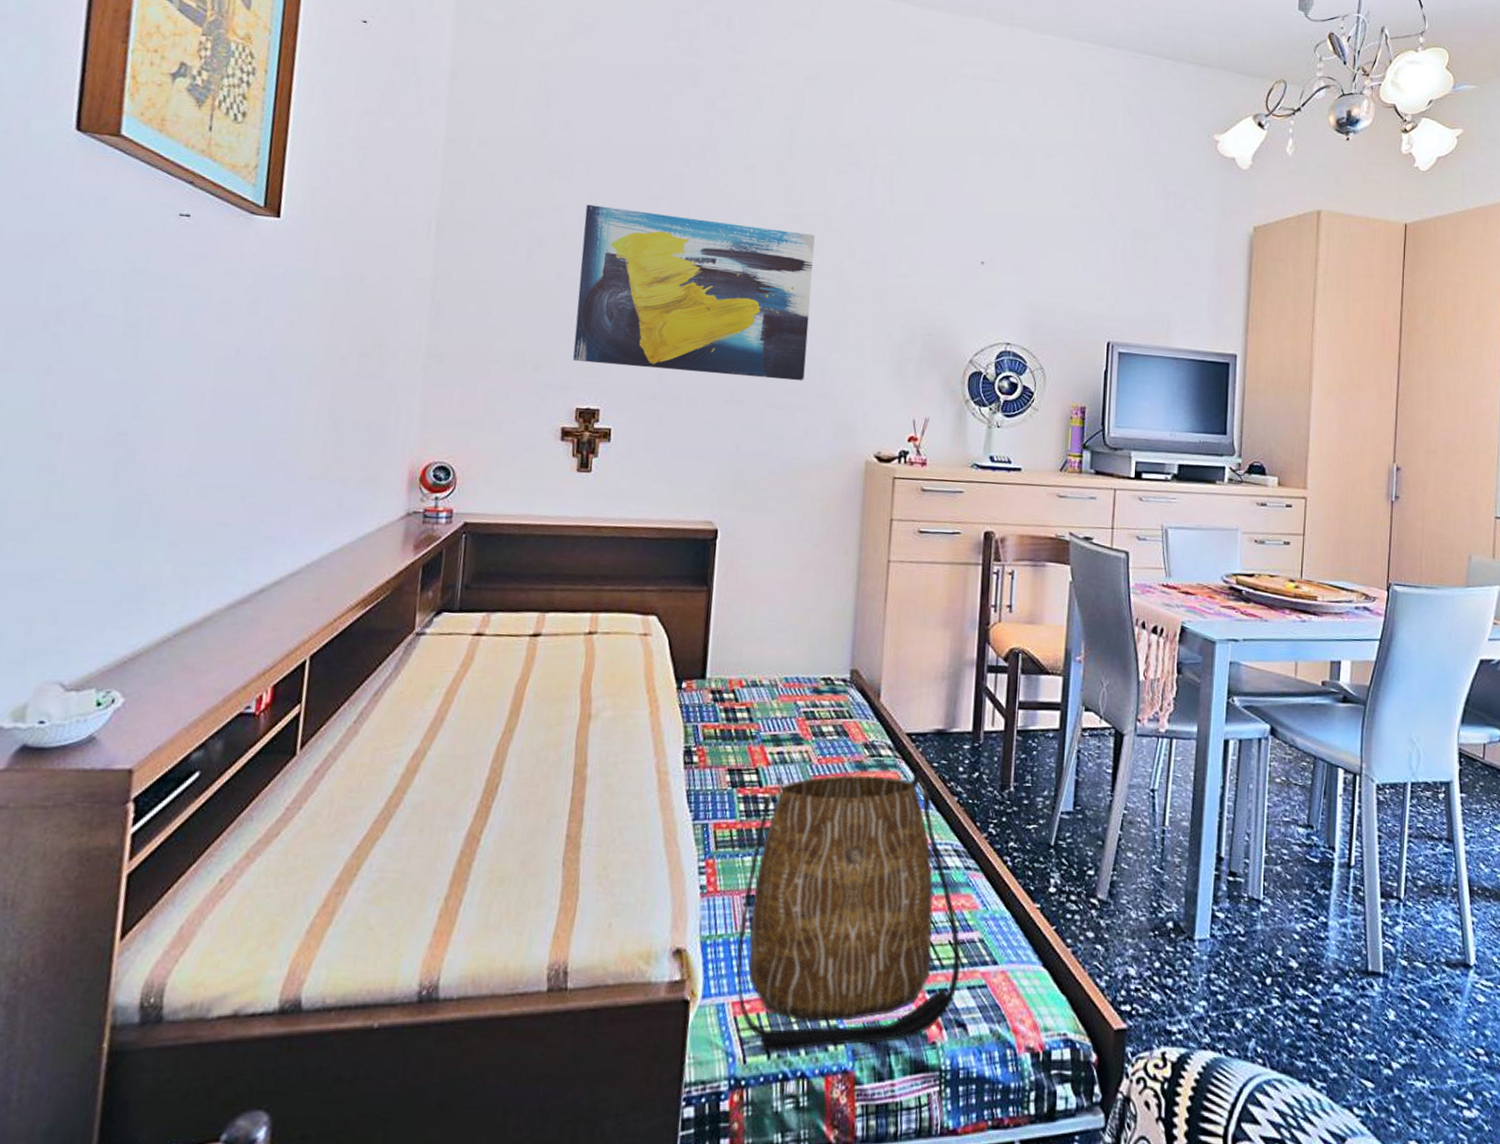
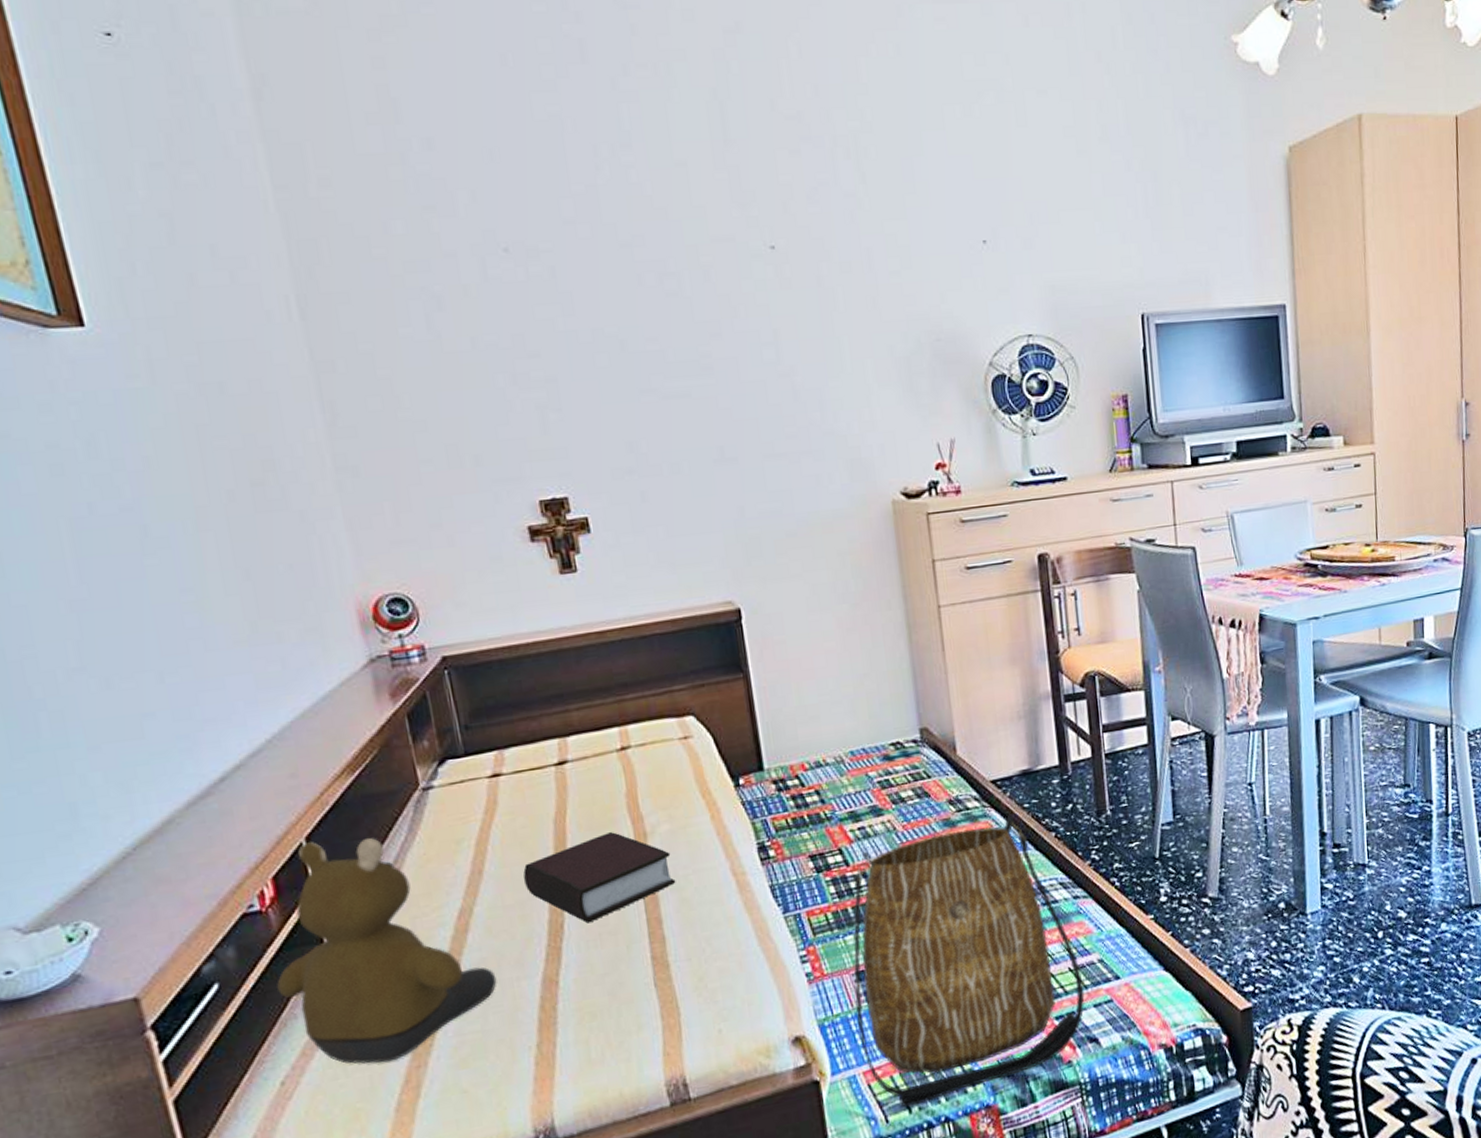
bear: none [245,661,429,882] -> present [276,838,497,1064]
bible: none [476,707,607,789] -> present [523,832,676,924]
wall art: present [573,204,815,381] -> none [483,238,802,446]

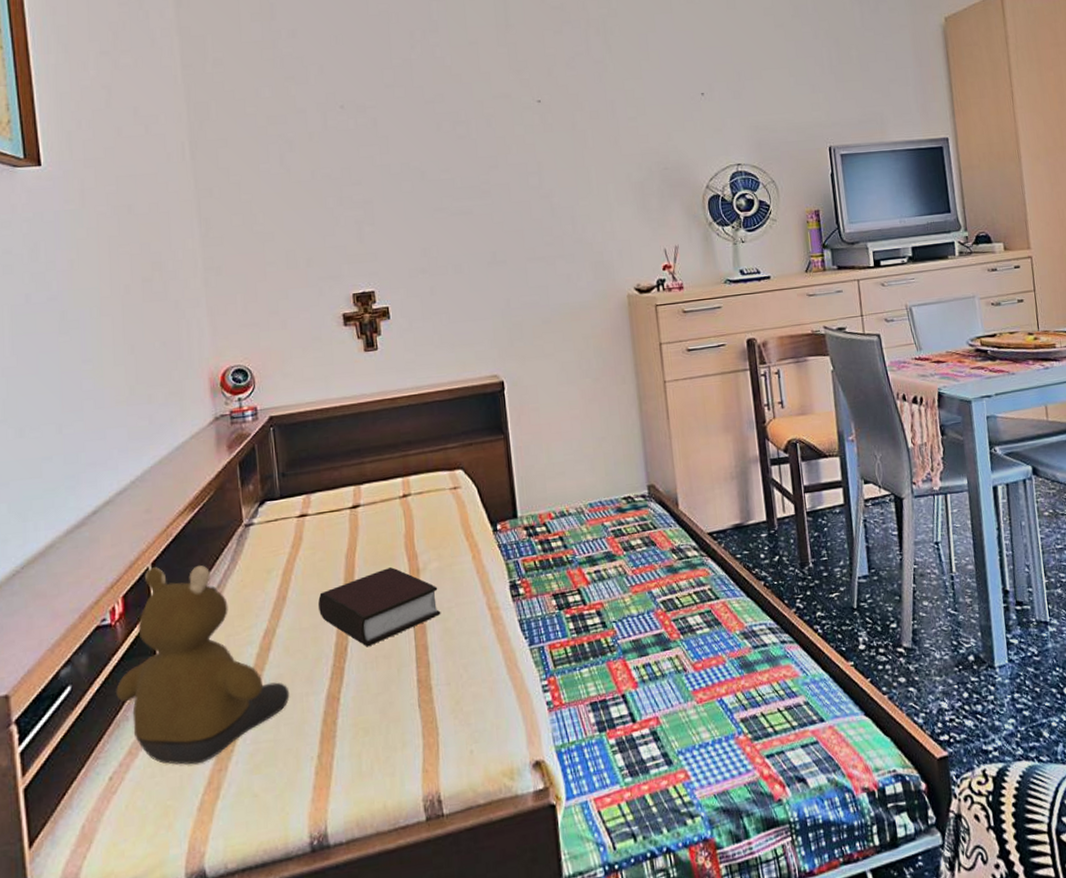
tote bag: present [852,815,1085,1107] -> none [588,565,793,836]

